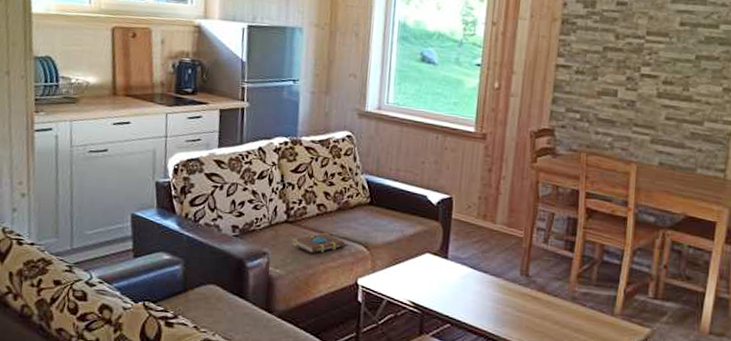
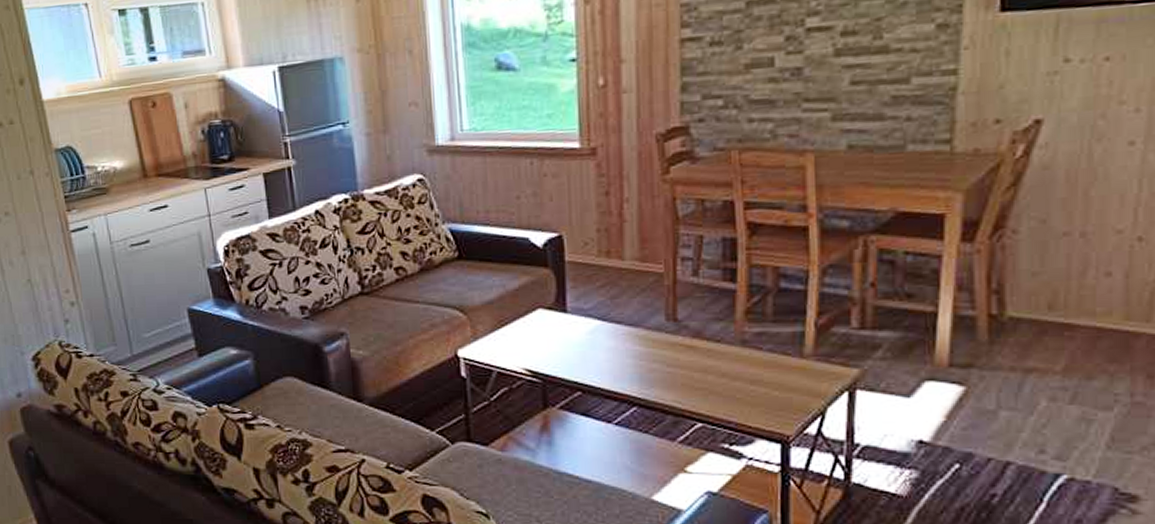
book: present [292,232,348,253] -> none [372,300,440,326]

